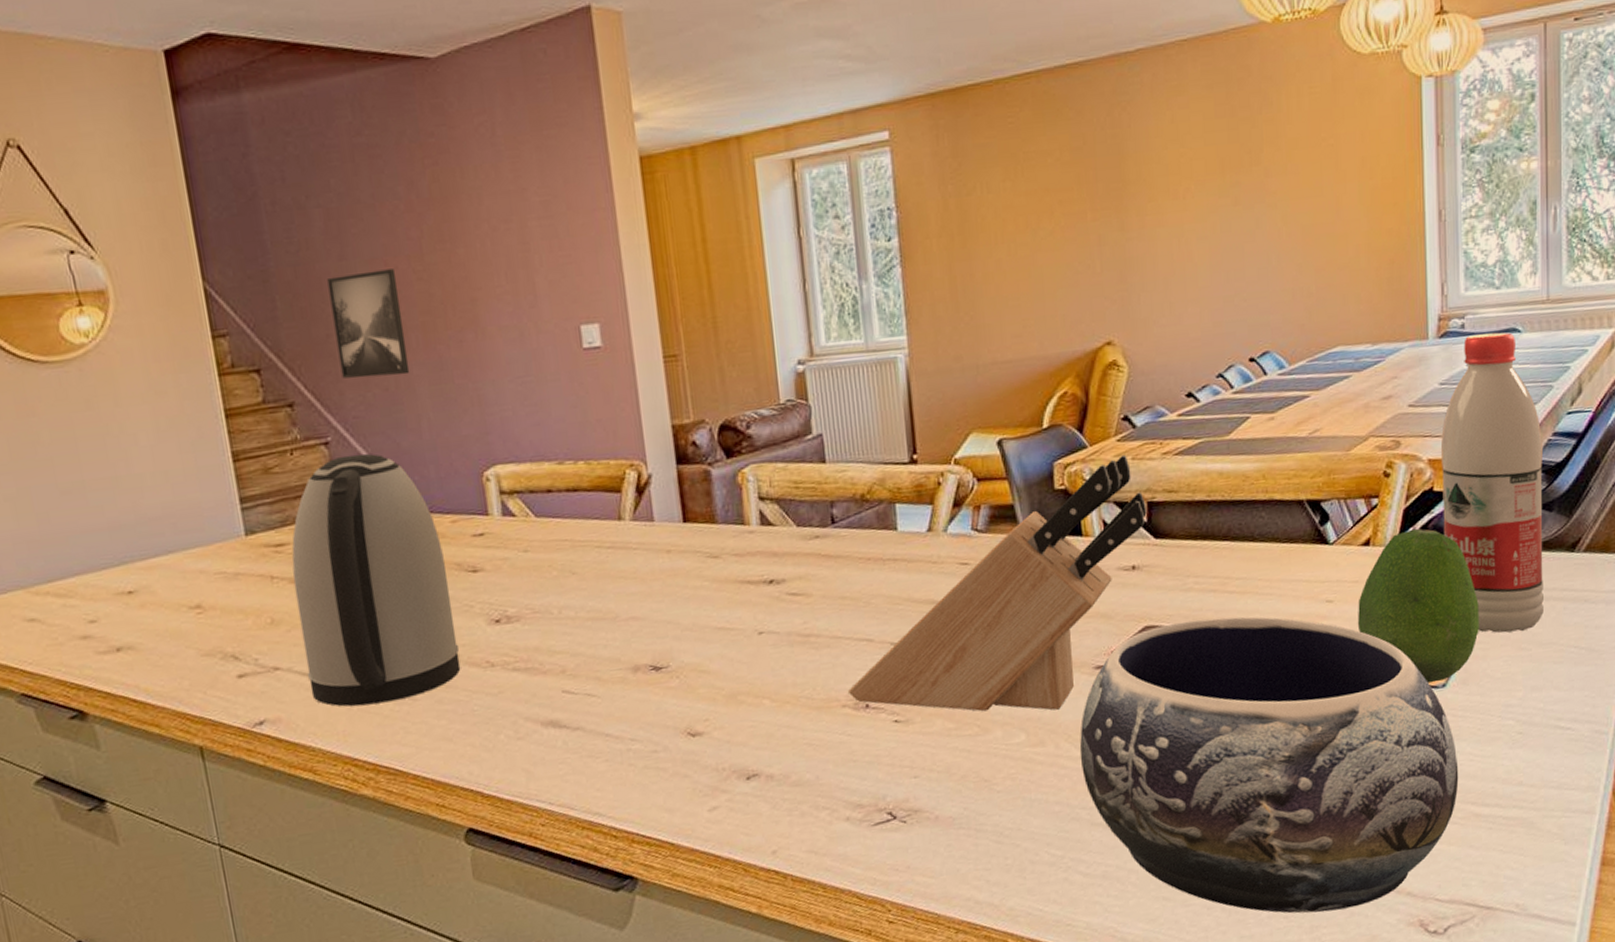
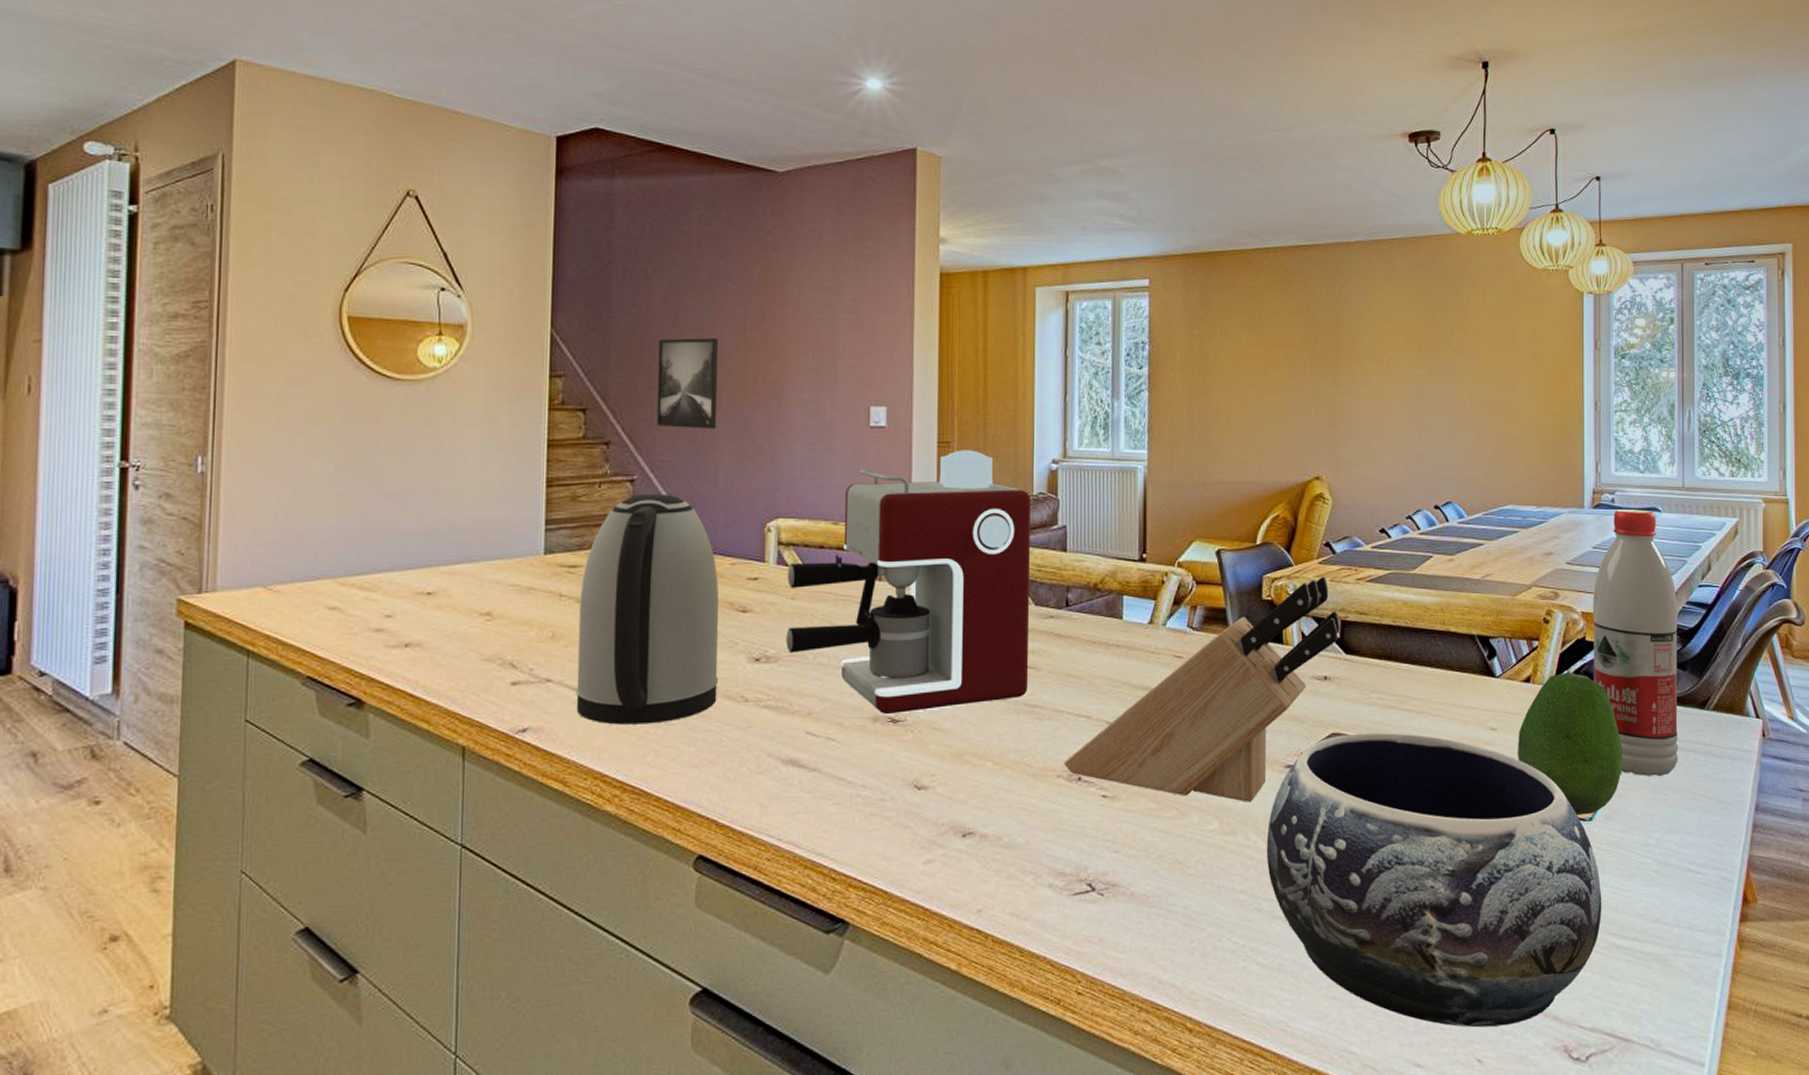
coffee maker: none [515,360,800,664] -> present [785,450,1031,715]

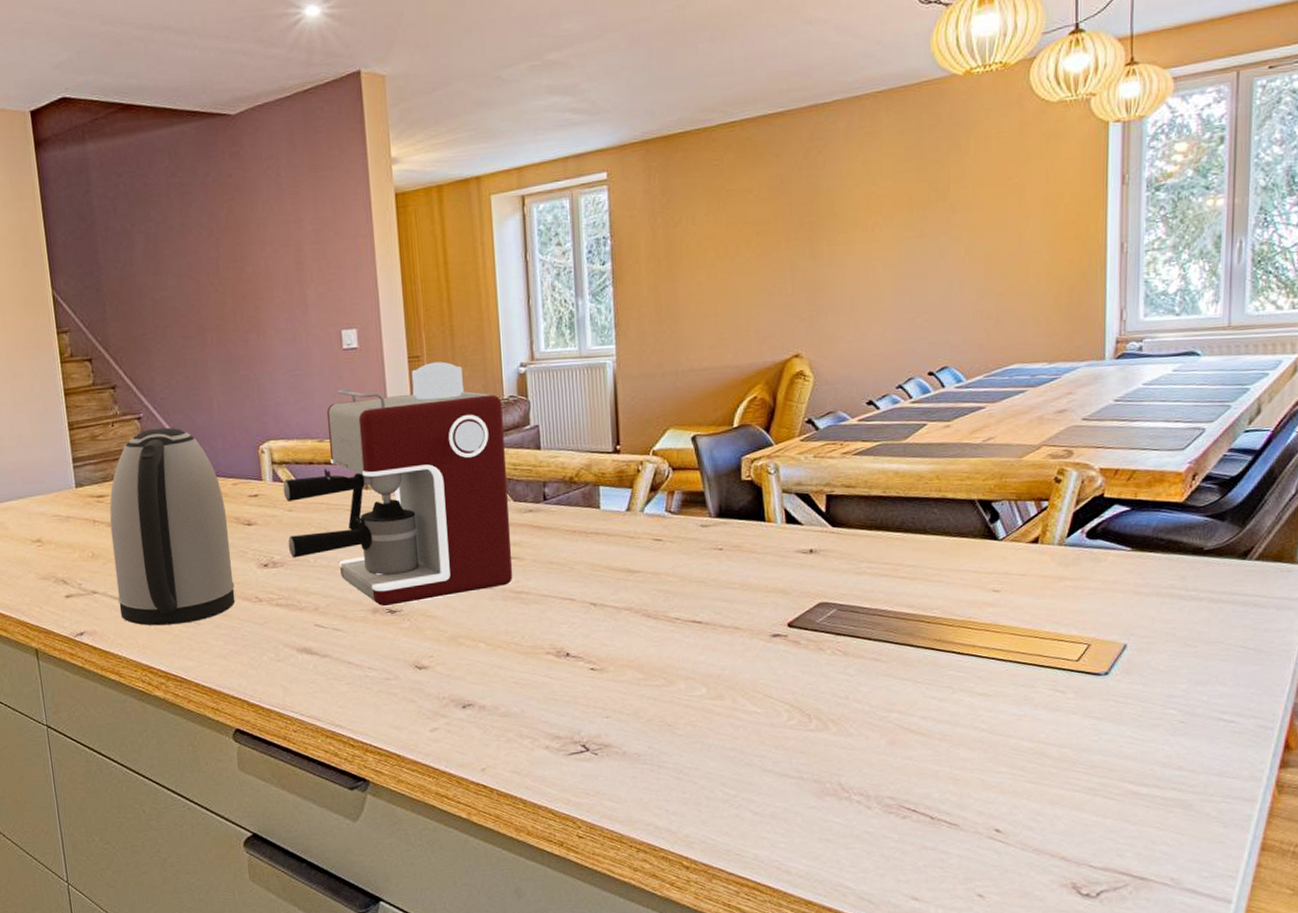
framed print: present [657,338,719,430] -> none [145,282,206,368]
knife block: present [1063,576,1340,802] -> none [551,452,825,670]
decorative bowl: present [1266,732,1602,1028] -> none [754,599,1118,867]
fruit: present [1517,672,1622,816] -> none [1022,530,1145,671]
water bottle: present [1592,509,1678,777] -> none [1112,355,1218,630]

